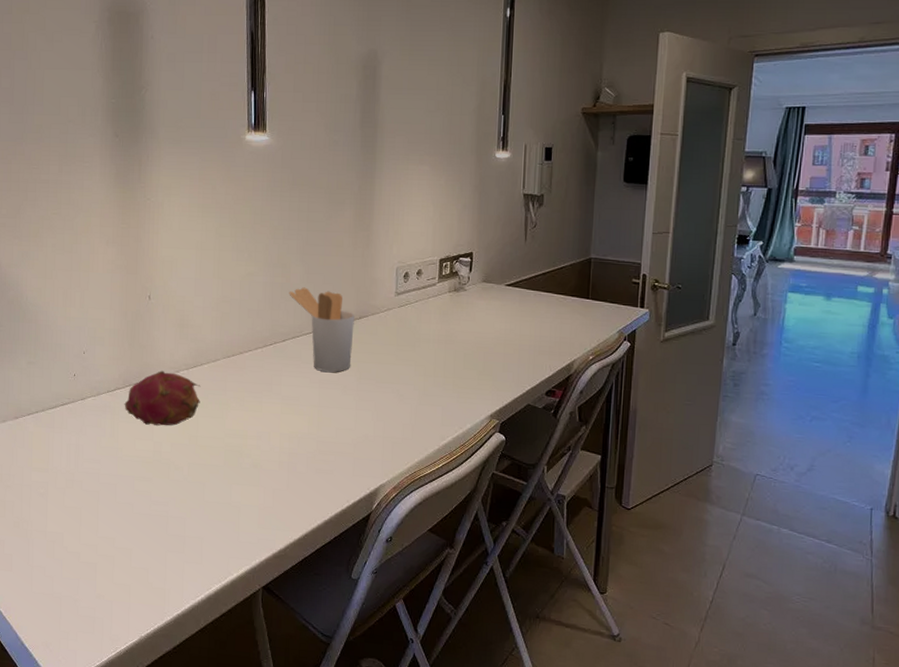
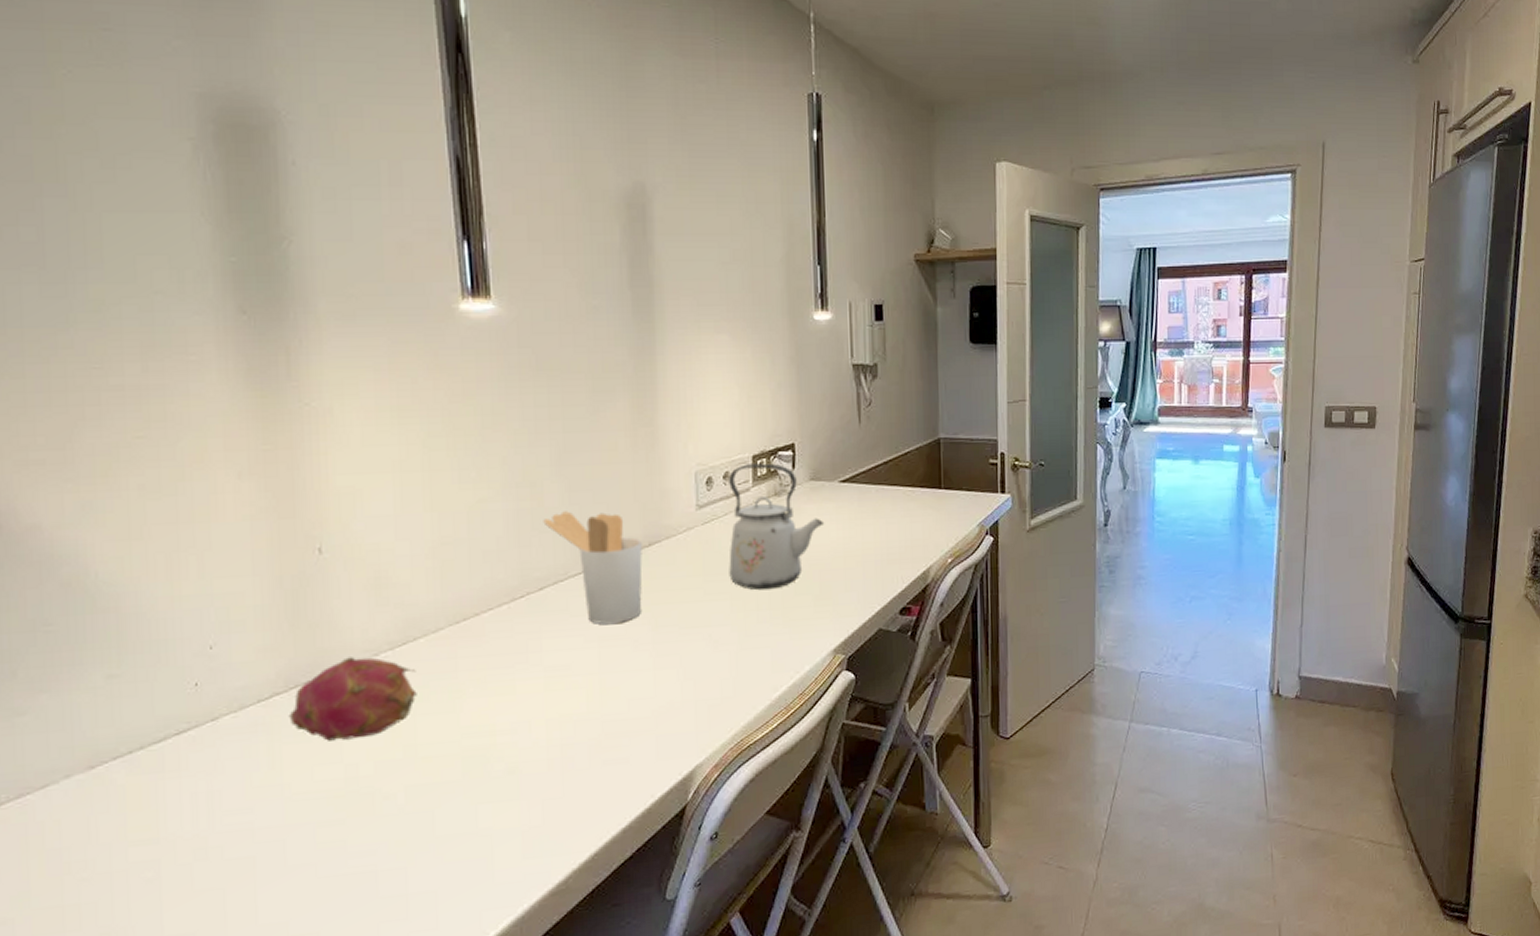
kettle: none [415,265,491,363] -> present [729,463,825,591]

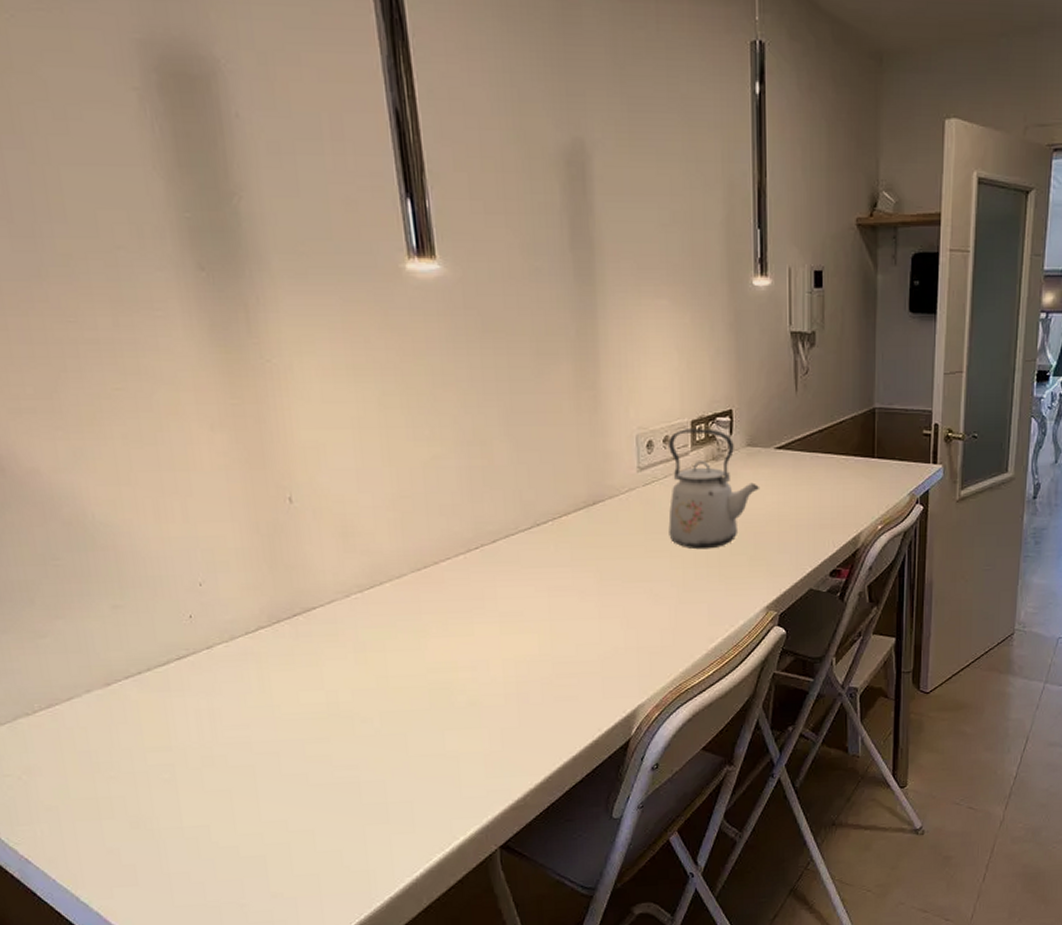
fruit: present [289,657,417,741] -> none [273,597,386,670]
utensil holder: present [543,511,643,625] -> none [494,469,588,577]

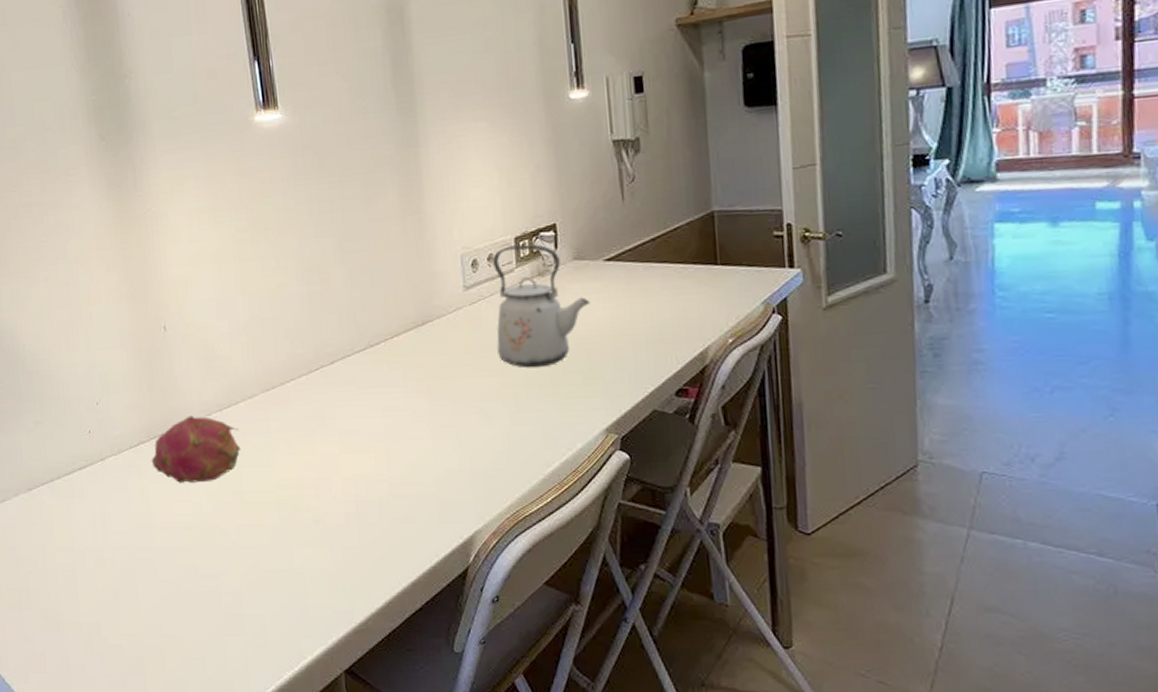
fruit: none [273,597,386,670] -> present [151,415,241,483]

